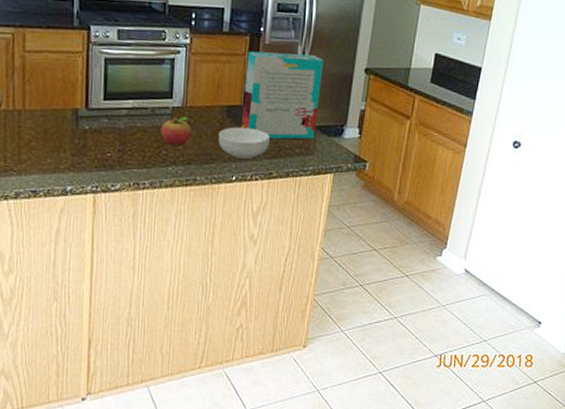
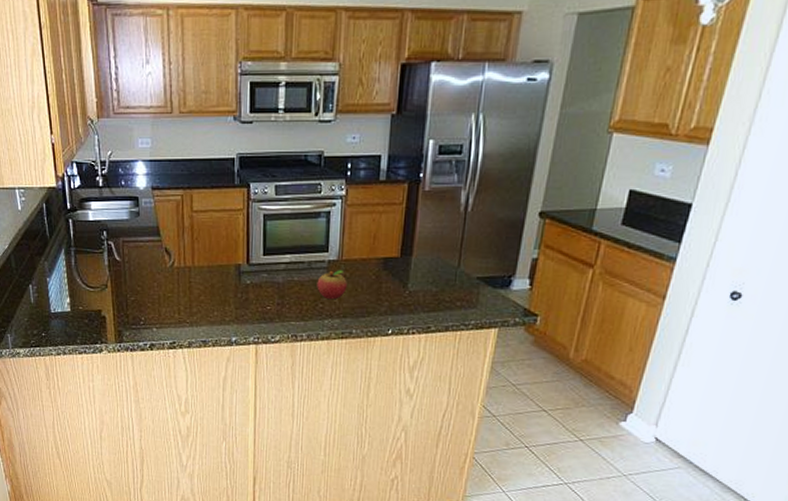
cereal bowl: present [218,127,270,159] -> none [374,279,428,312]
cereal box: present [240,51,324,140] -> none [397,199,491,292]

